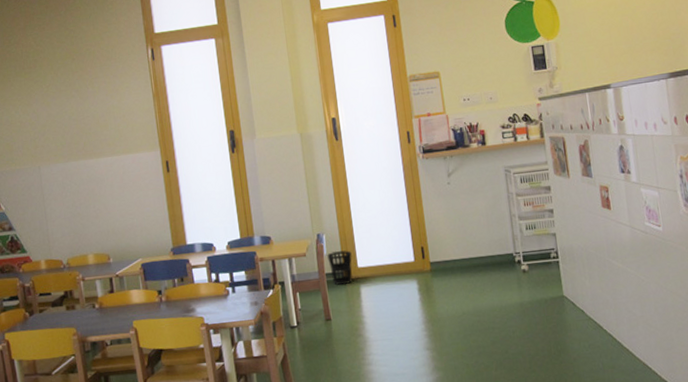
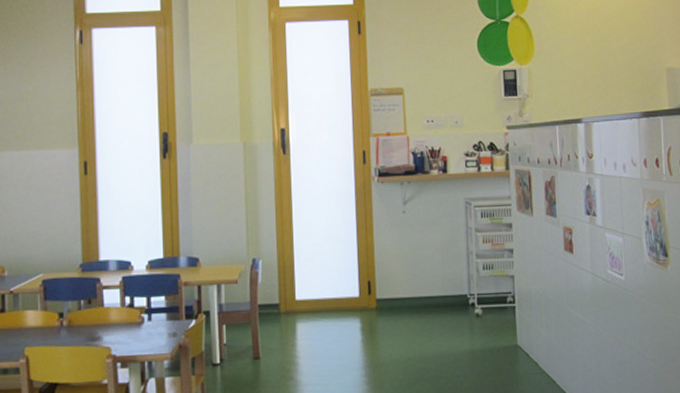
wastebasket: present [327,250,353,285] -> none [262,279,290,319]

